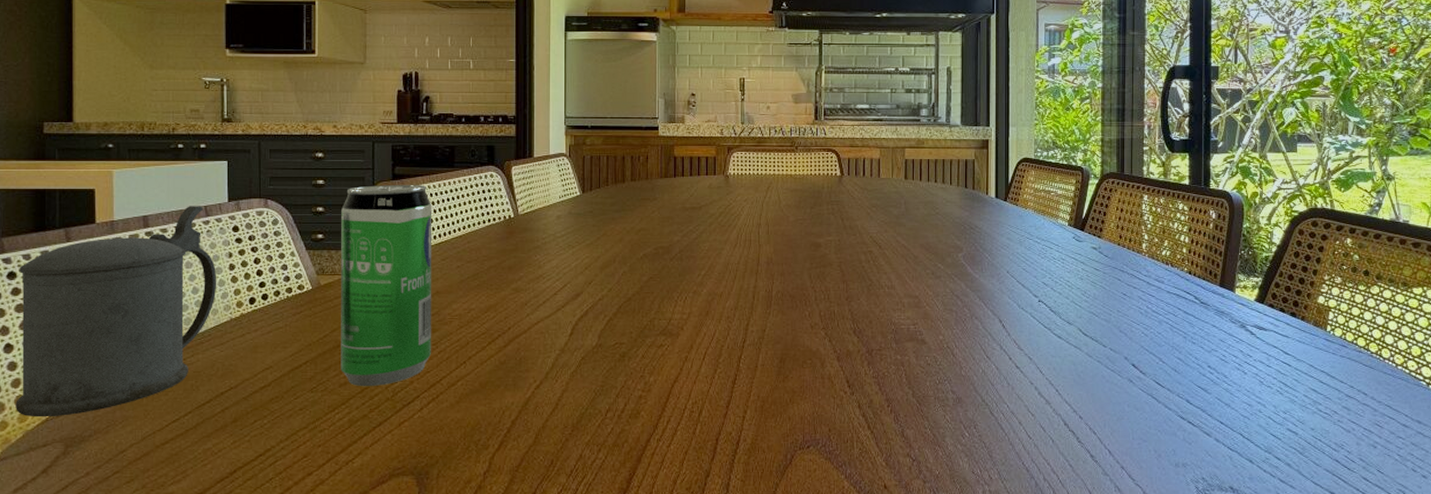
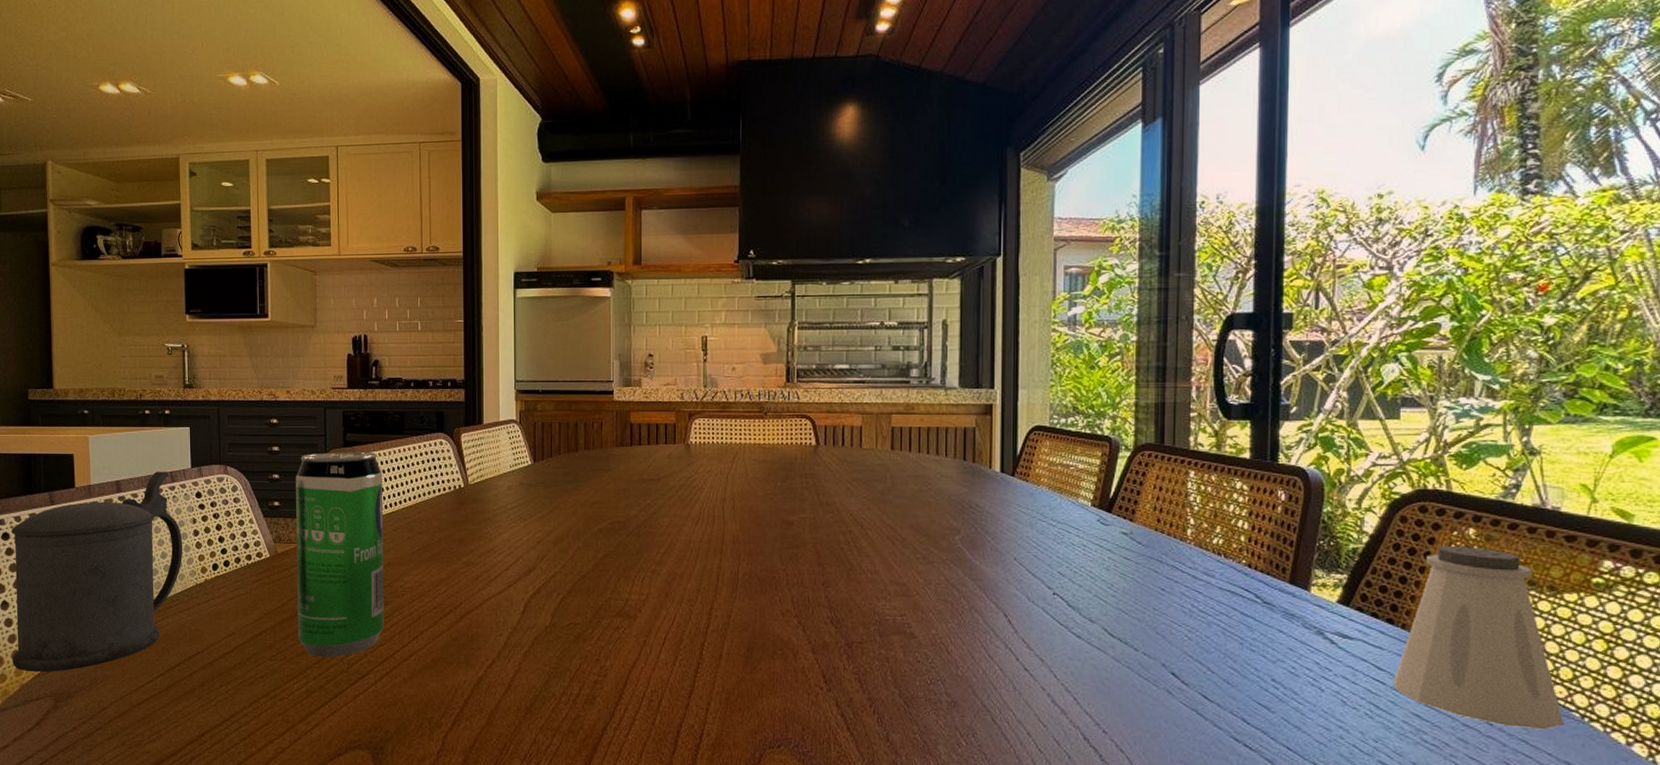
saltshaker: none [1296,252,1416,397] -> present [1393,545,1564,730]

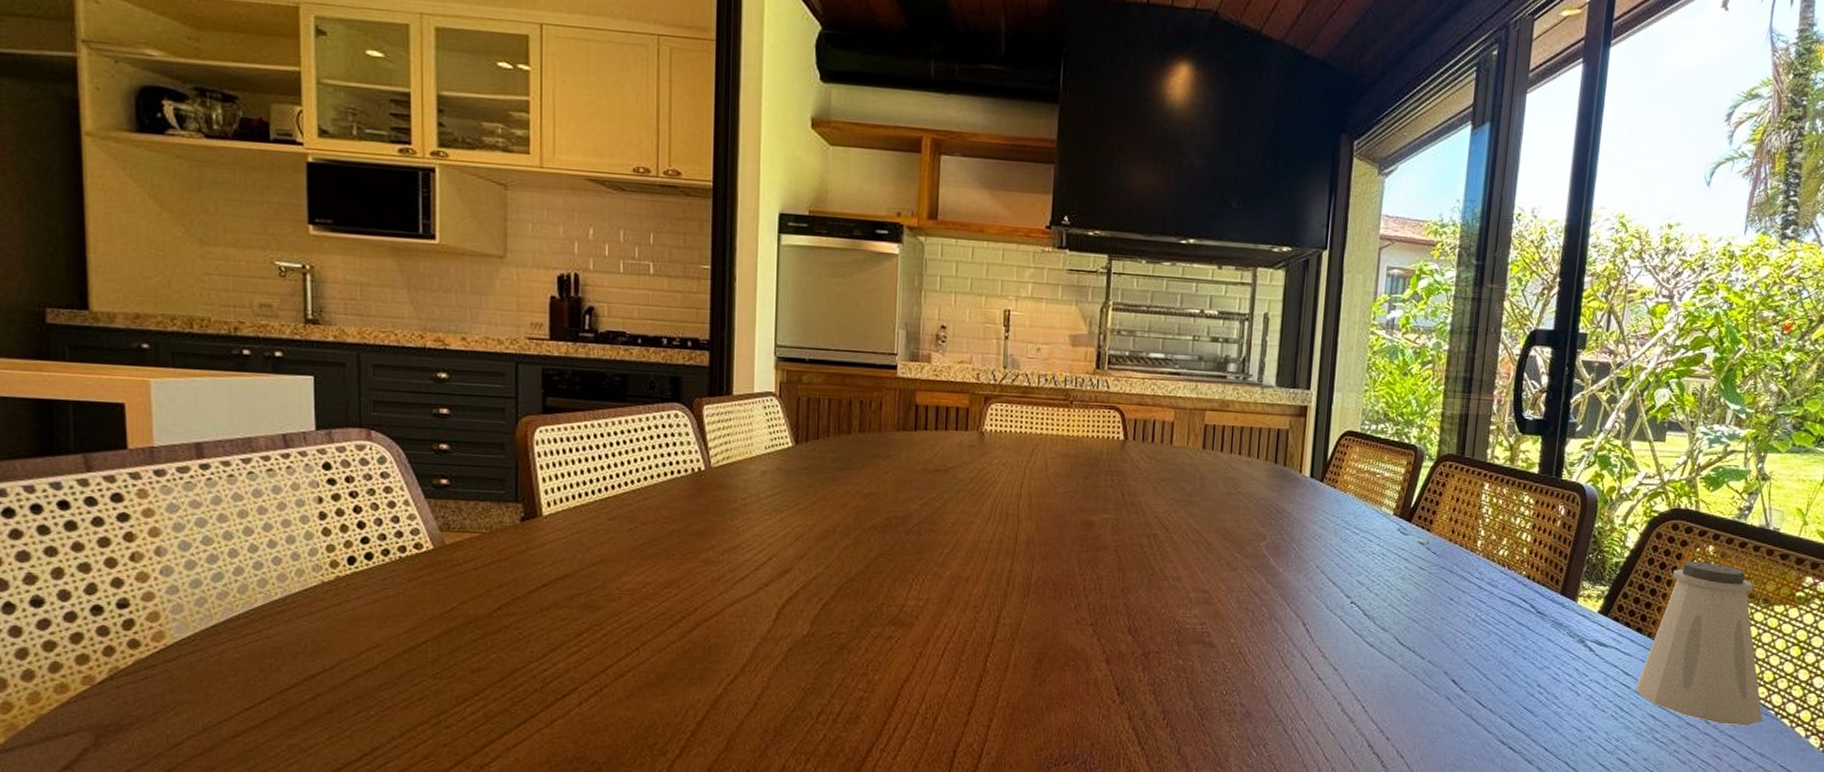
beer stein: present [11,471,183,673] -> none [19,433,303,699]
beverage can: present [296,451,385,658] -> none [473,419,596,675]

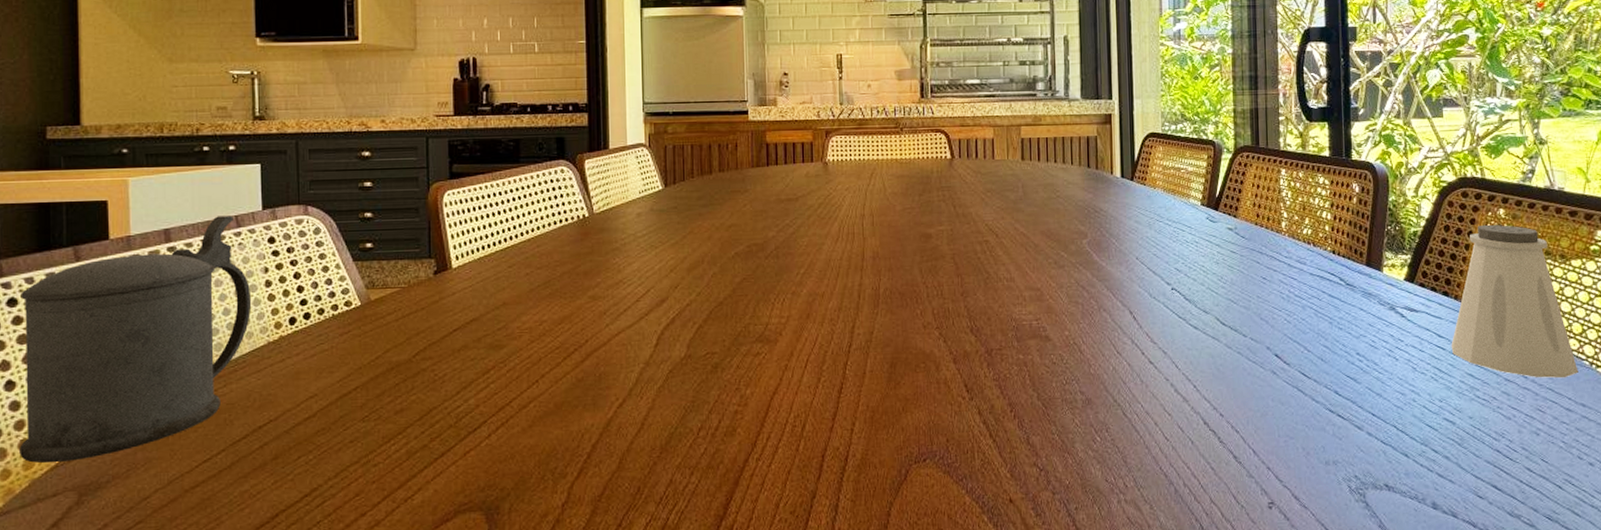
beer stein: none [19,433,303,699] -> present [19,215,252,464]

